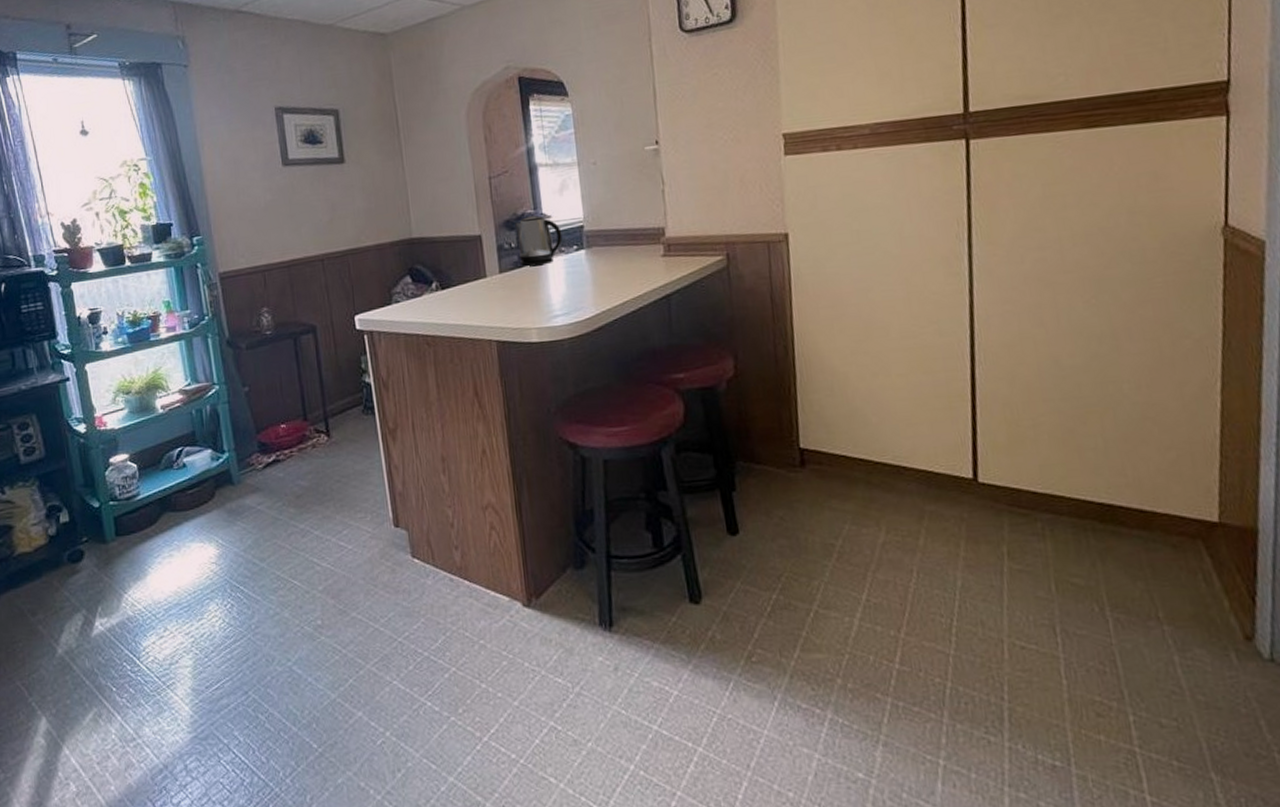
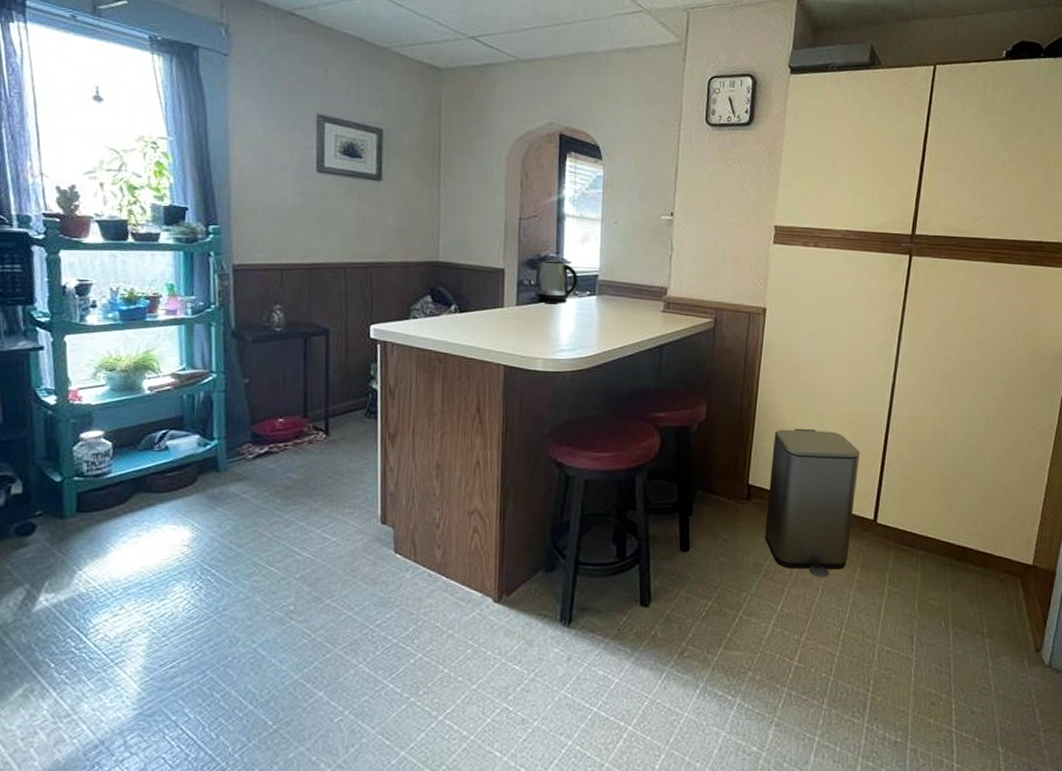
pedal bin: none [822,372,946,556] -> present [765,428,861,577]

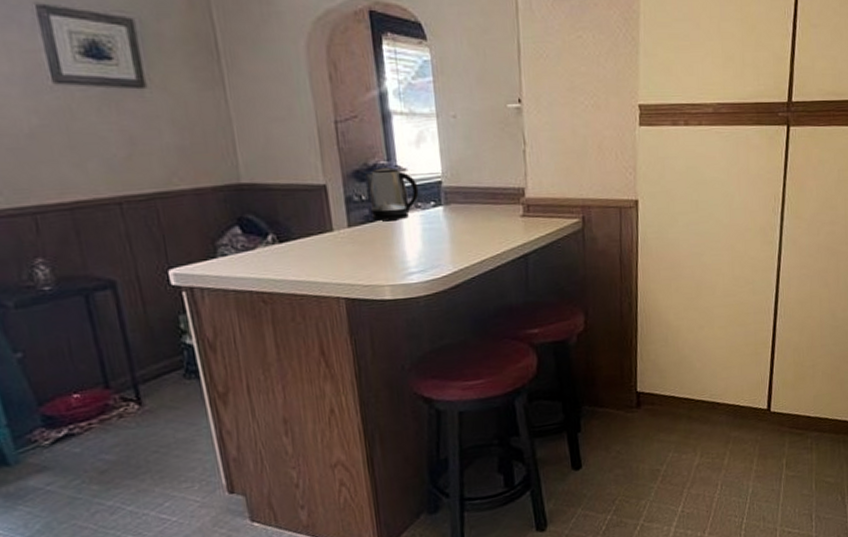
pedal bin: present [765,428,861,577] -> none [658,325,750,474]

